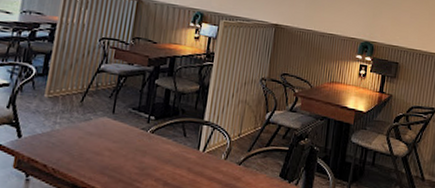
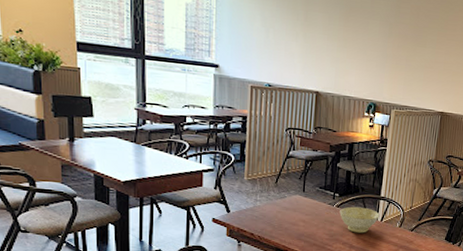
bowl: none [154,132,202,167] -> present [339,206,380,233]

